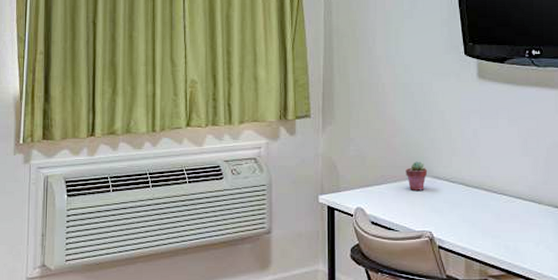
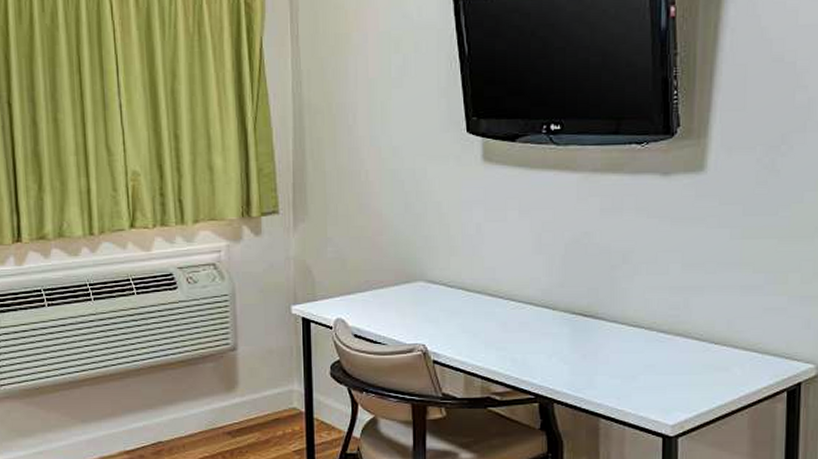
potted succulent: present [406,161,428,190] -> none [394,263,421,297]

